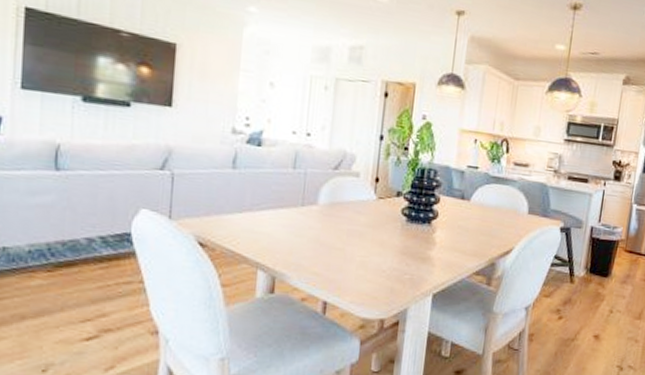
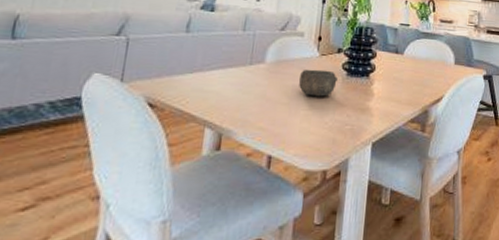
bowl: none [354,213,396,244] -> present [298,69,338,97]

